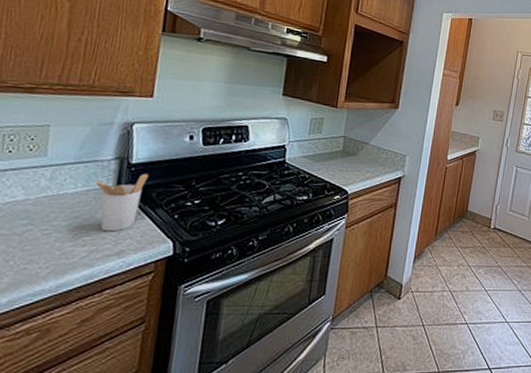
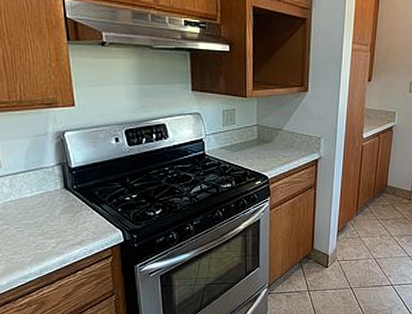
utensil holder: present [95,174,148,232] -> none [46,176,88,226]

